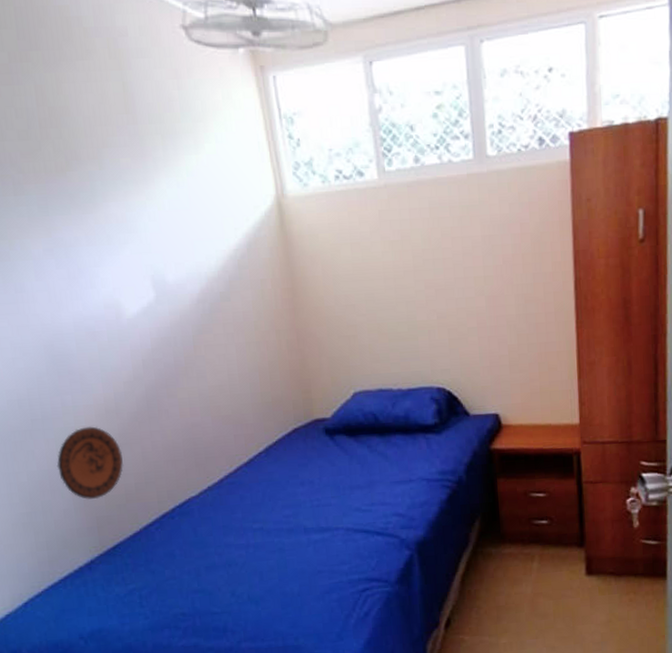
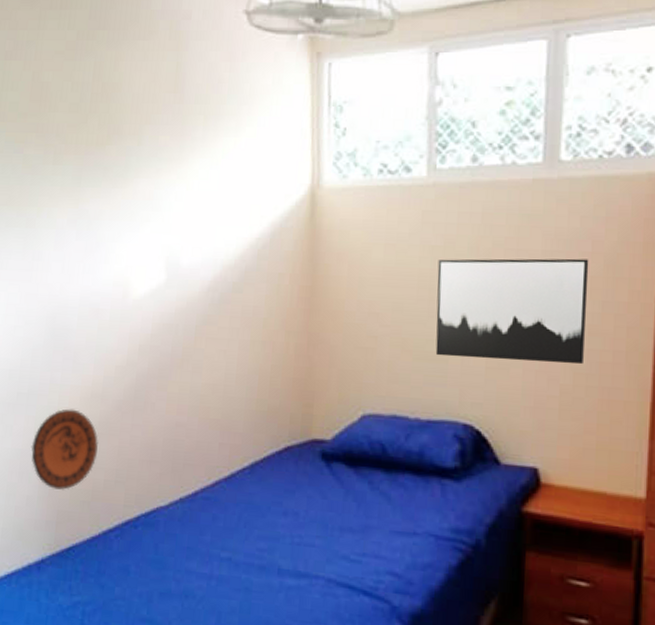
wall art: none [398,239,524,335] -> present [435,258,589,365]

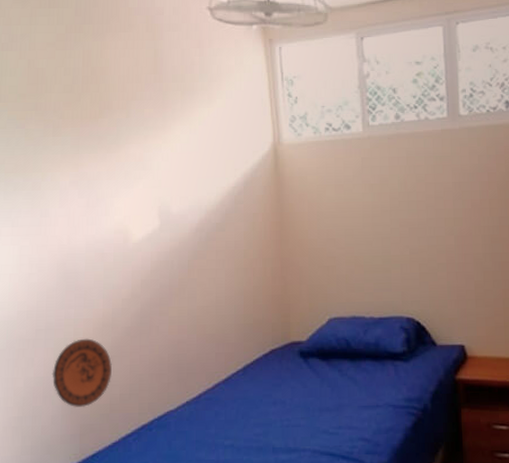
wall art: present [435,258,589,365] -> none [377,187,490,268]

